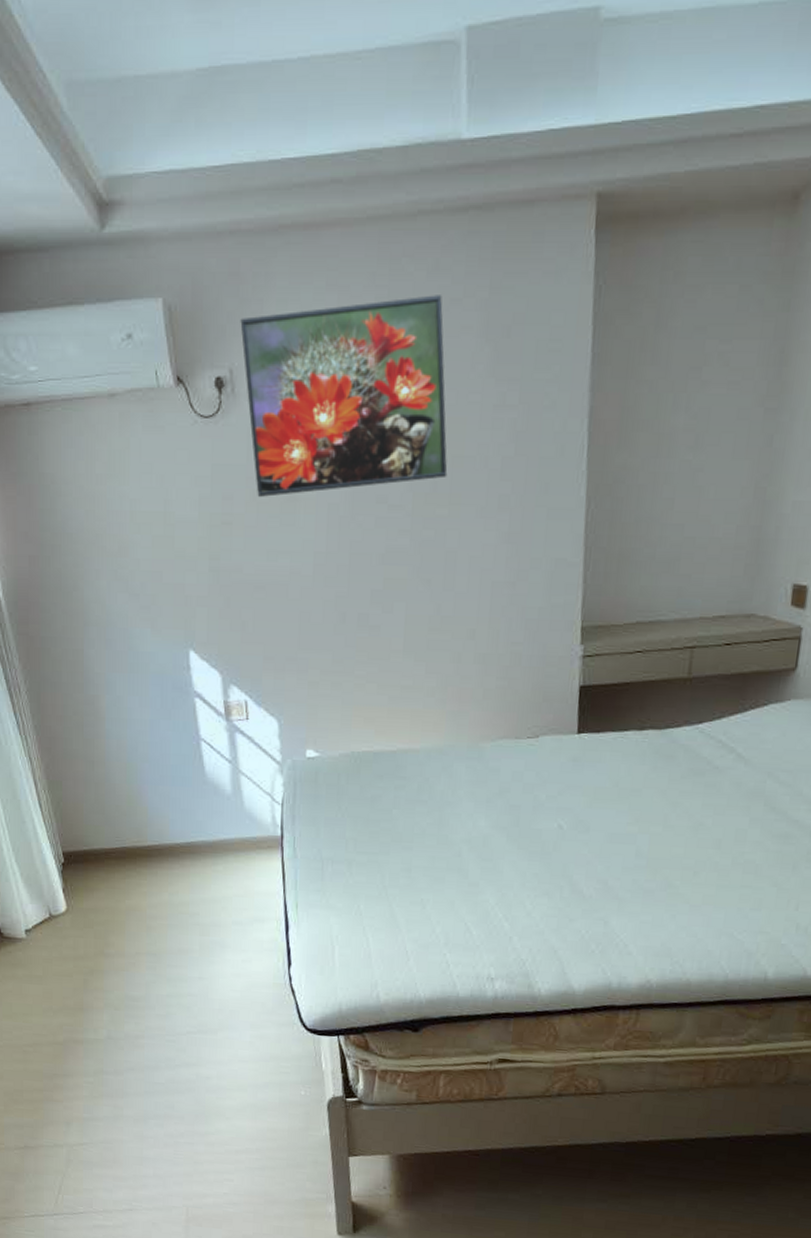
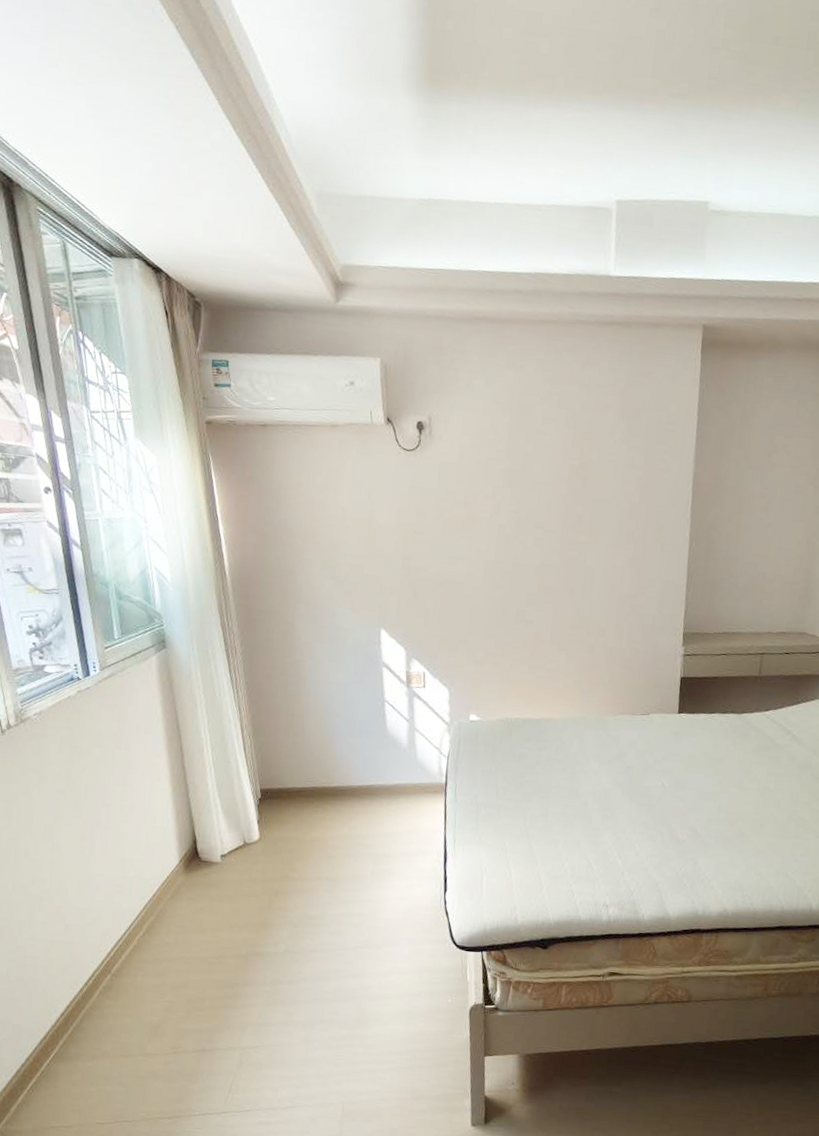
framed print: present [240,295,448,497] -> none [439,380,592,516]

